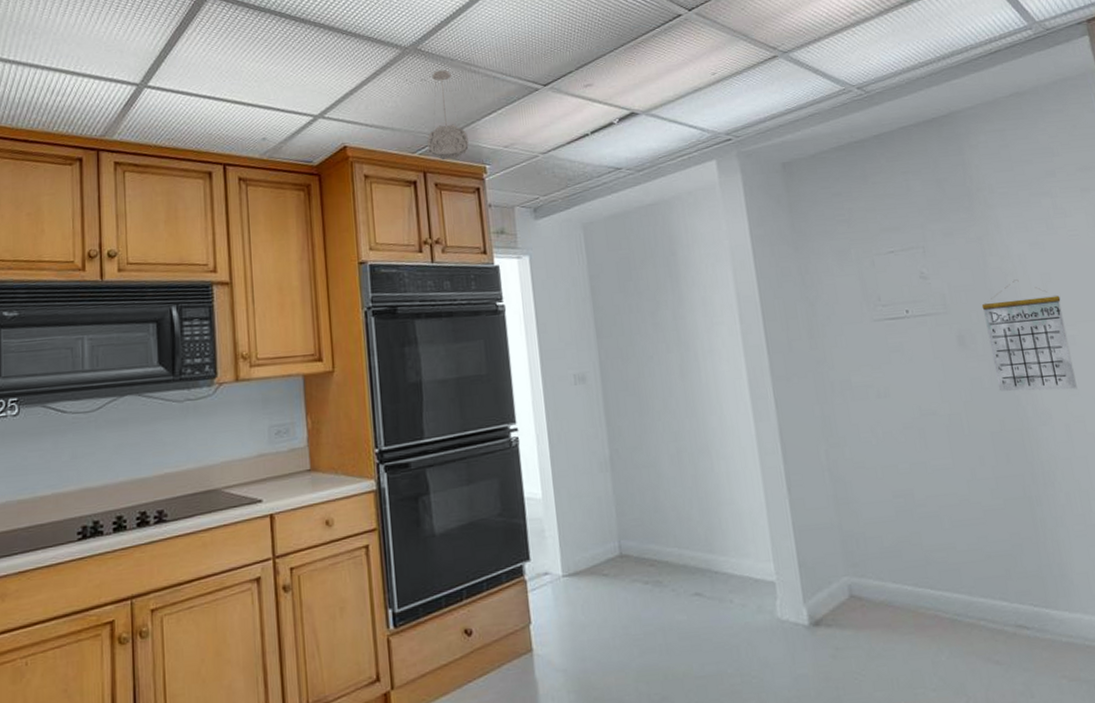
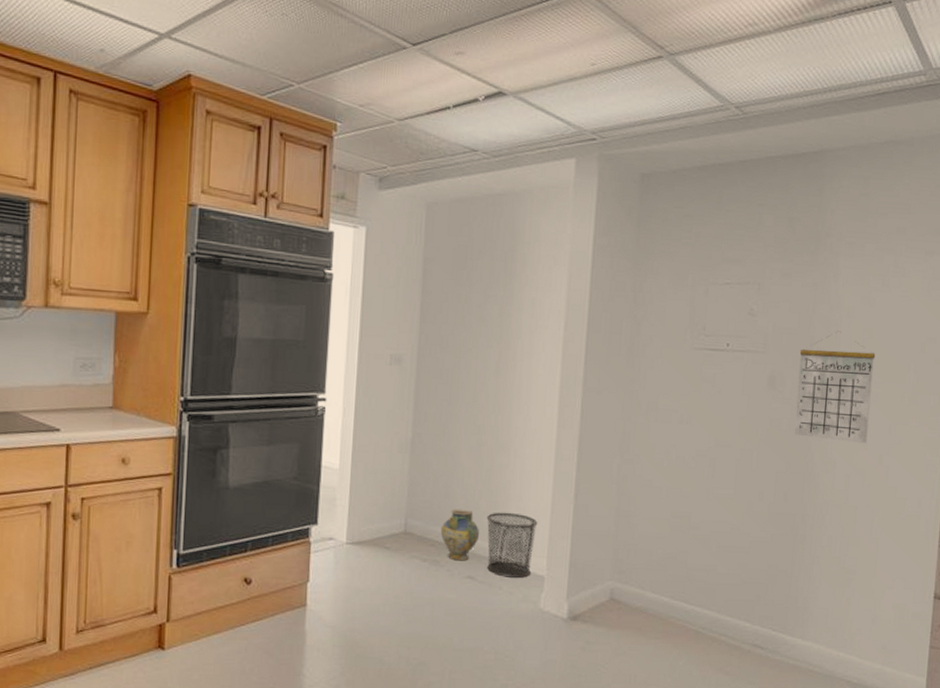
pendant light: present [427,70,469,161] -> none [278,6,323,110]
ceramic jug: none [656,521,698,579] -> present [440,509,479,561]
waste bin: none [701,517,759,589] -> present [486,512,538,578]

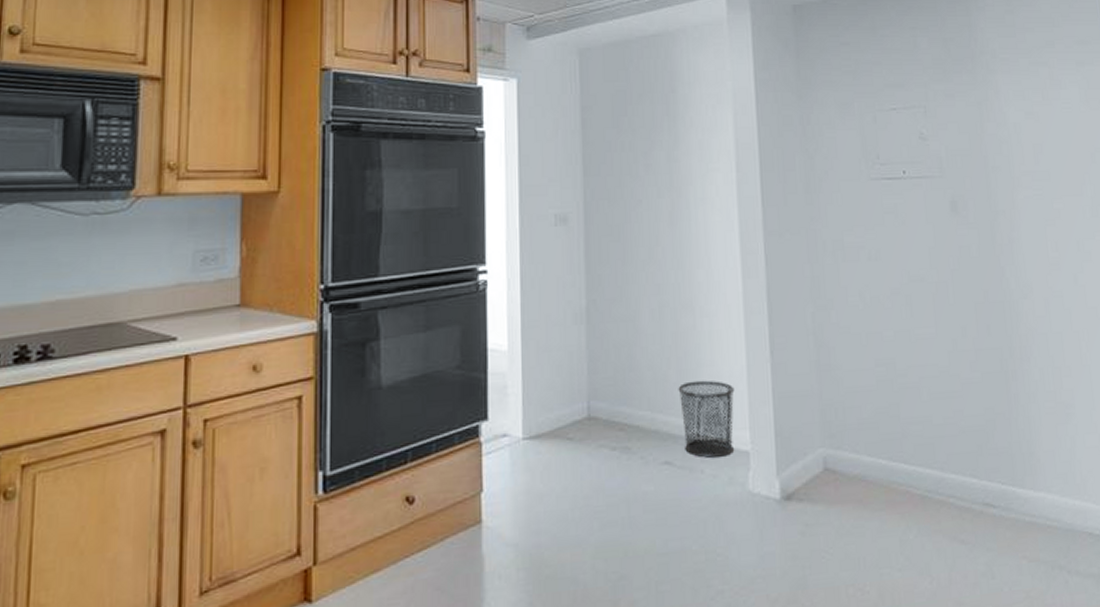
ceramic jug: present [440,509,479,561] -> none [628,382,672,445]
calendar: present [794,331,876,444] -> none [976,148,1058,264]

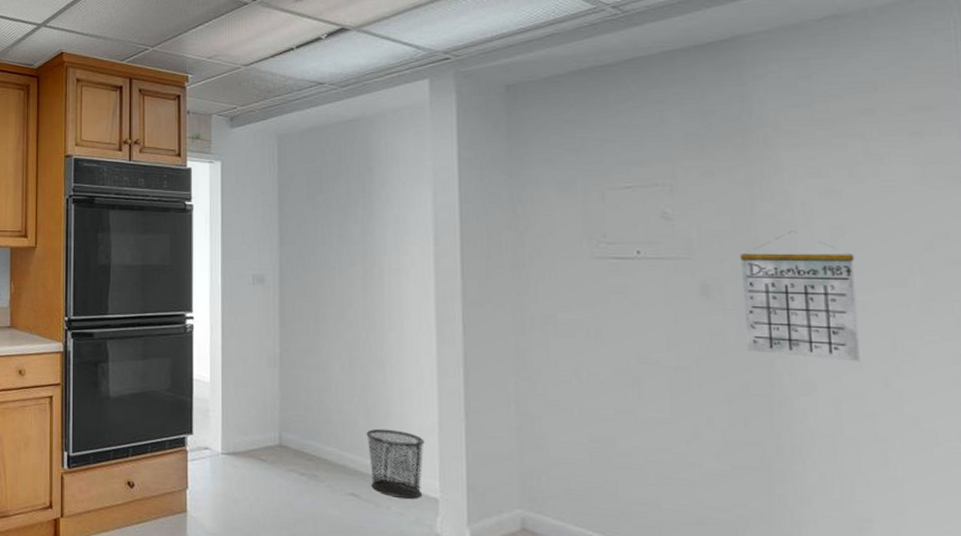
calendar: none [976,148,1058,264] -> present [739,231,860,362]

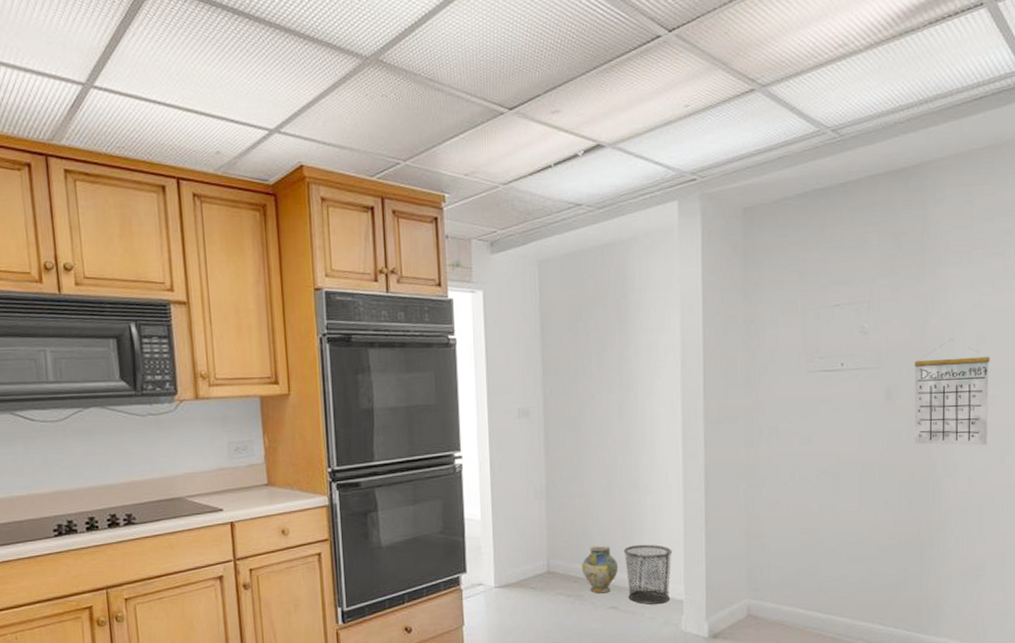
ceramic jug: none [317,424,359,478] -> present [581,545,618,594]

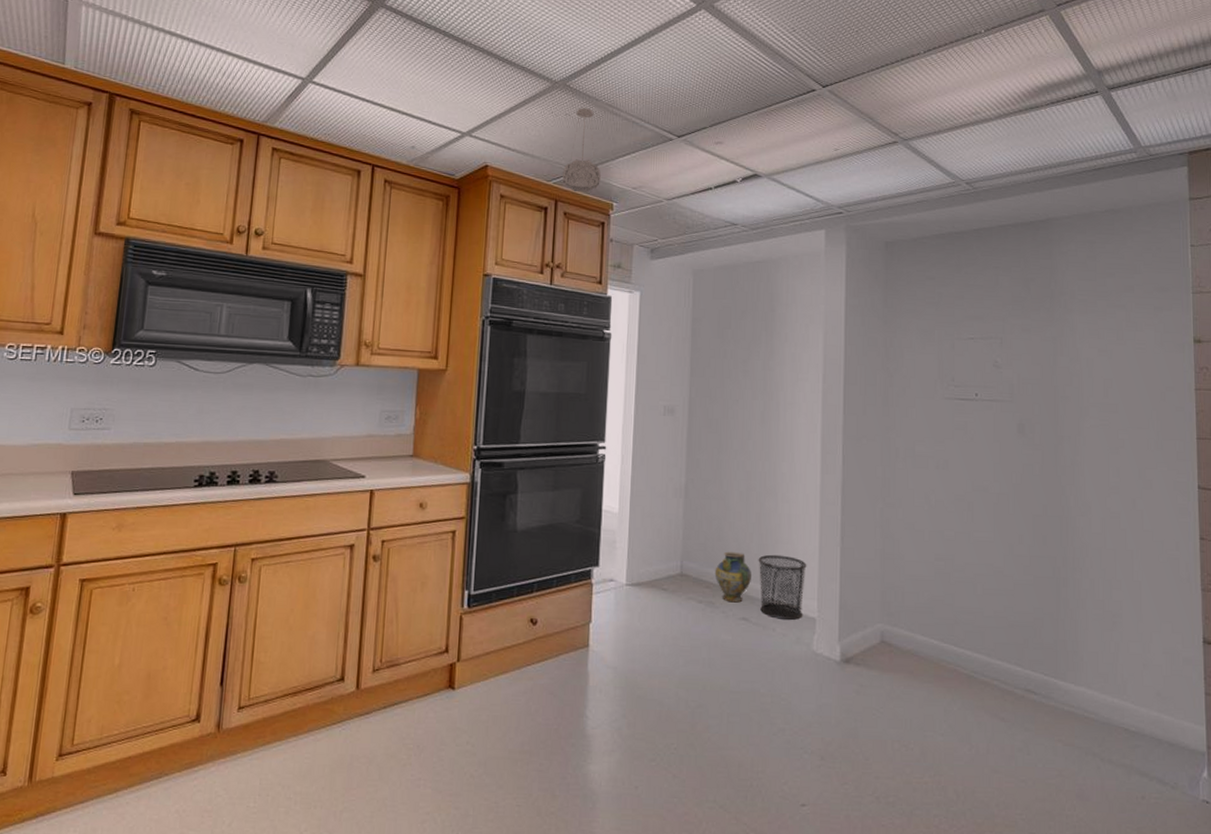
pendant light: none [386,85,428,186] -> present [562,108,601,193]
calendar: present [914,339,990,446] -> none [1045,381,1118,488]

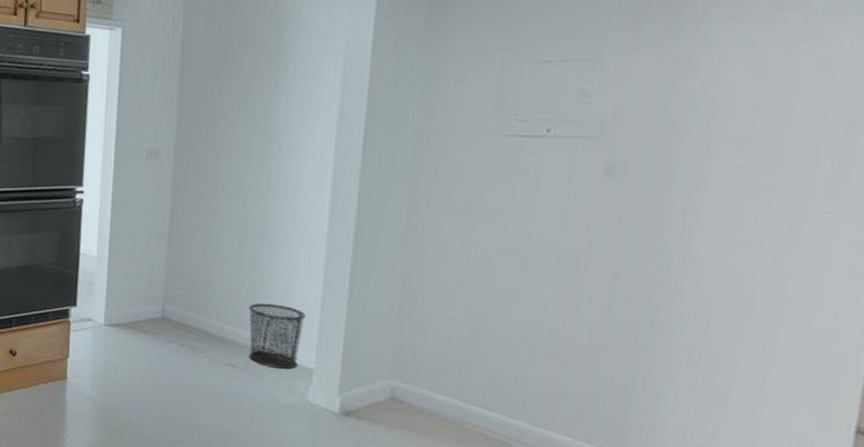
ceramic jug: present [714,551,751,603] -> none [199,298,240,349]

